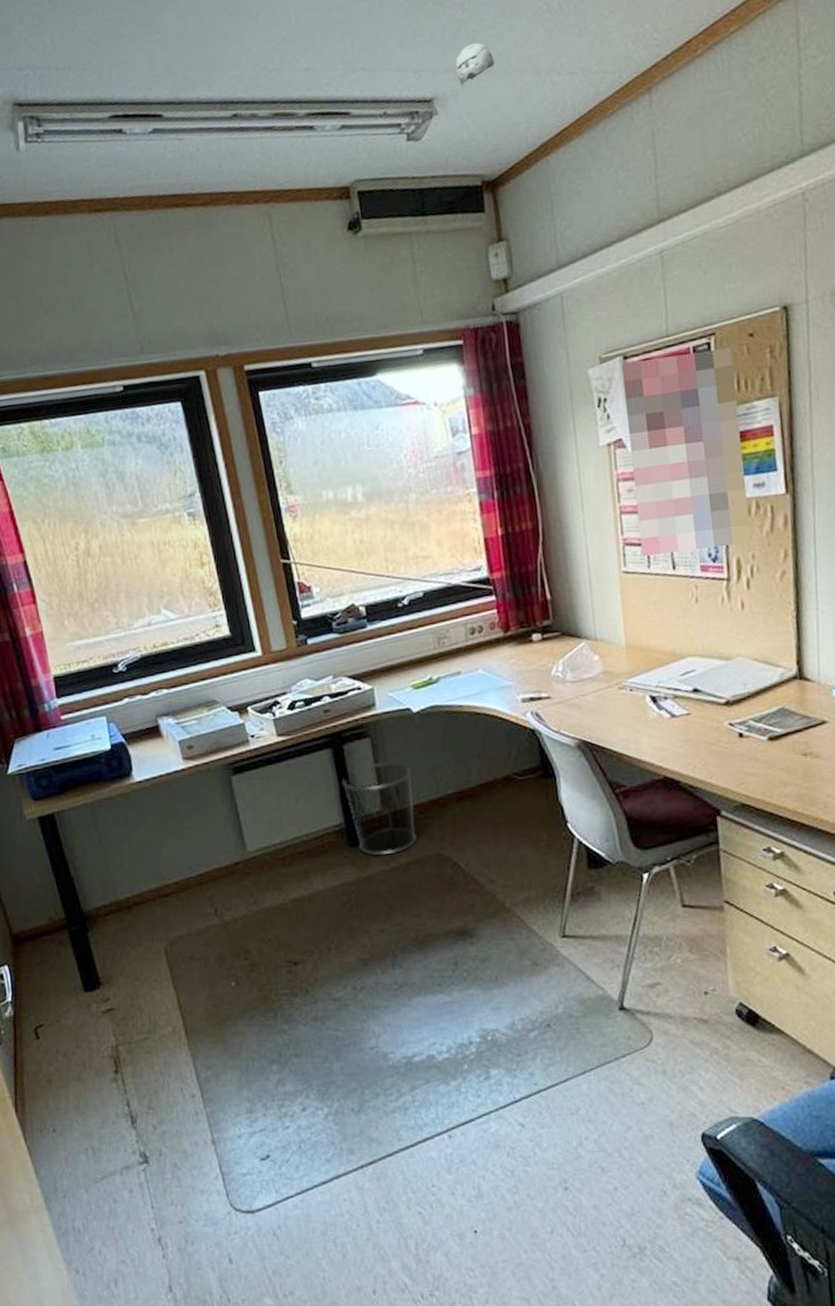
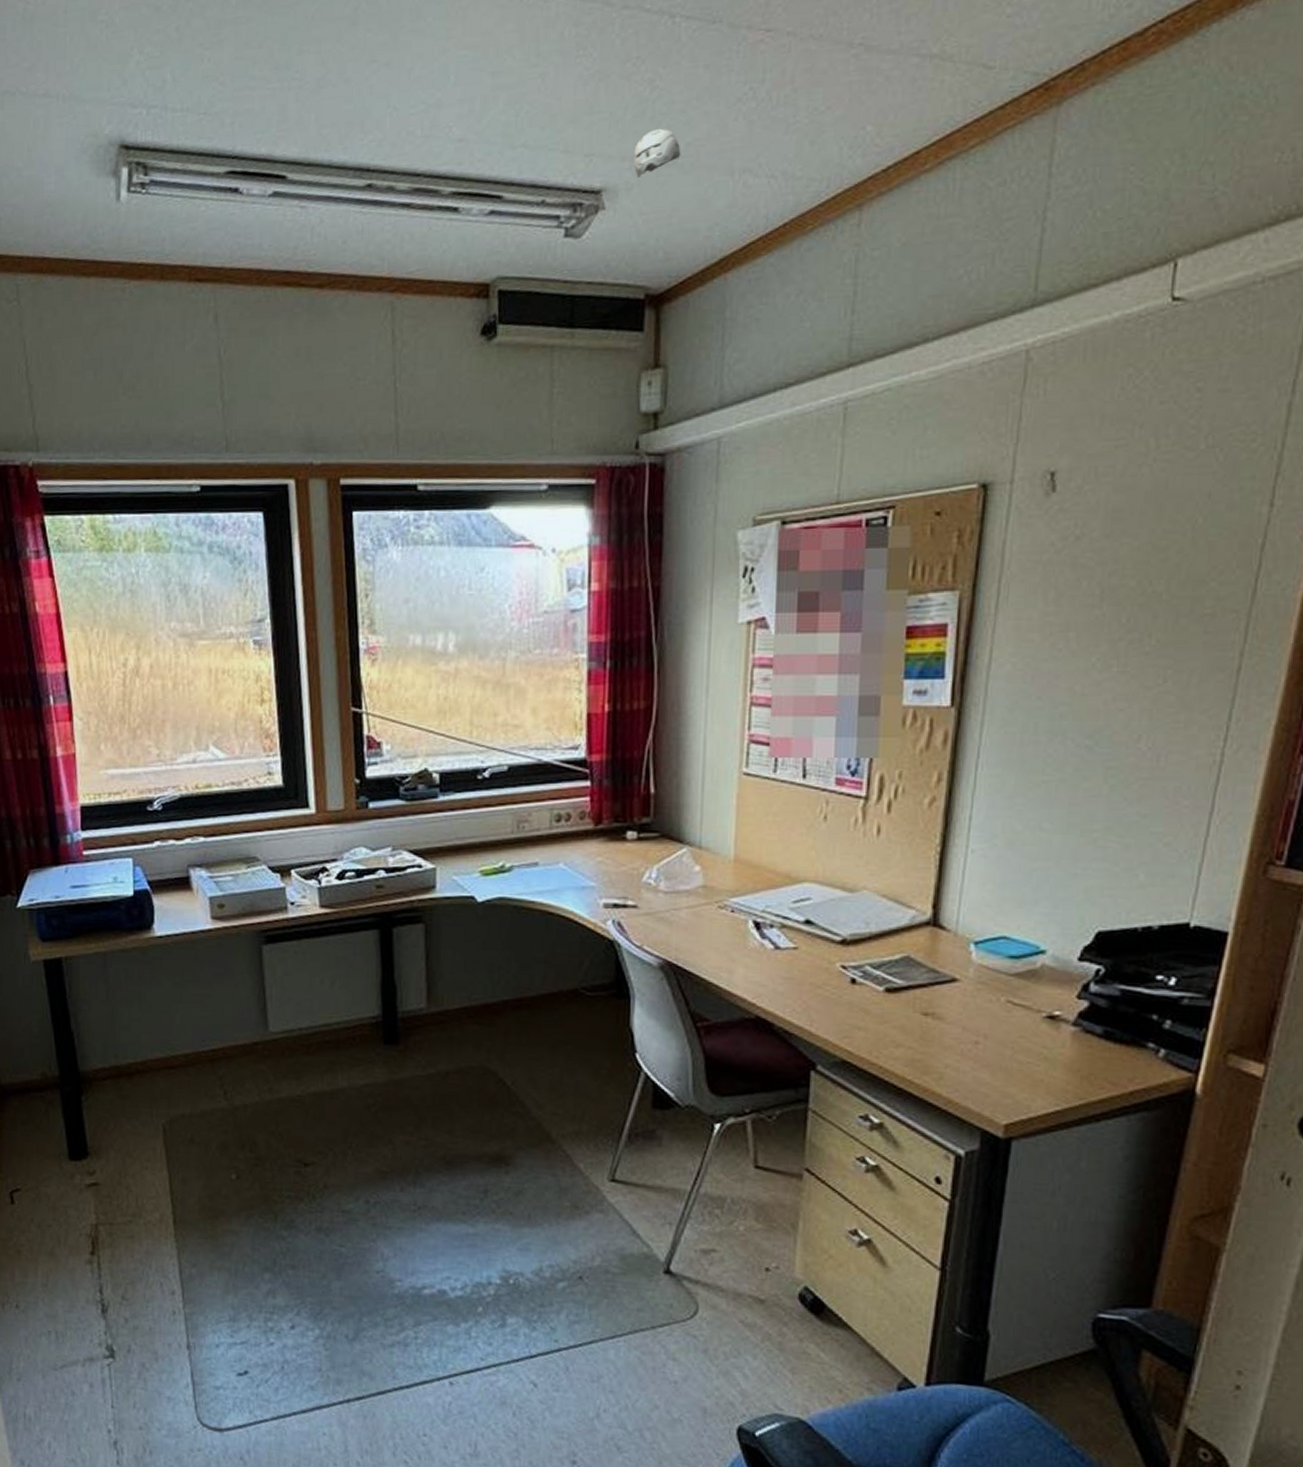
waste bin: present [342,762,417,856] -> none [385,954,466,1059]

